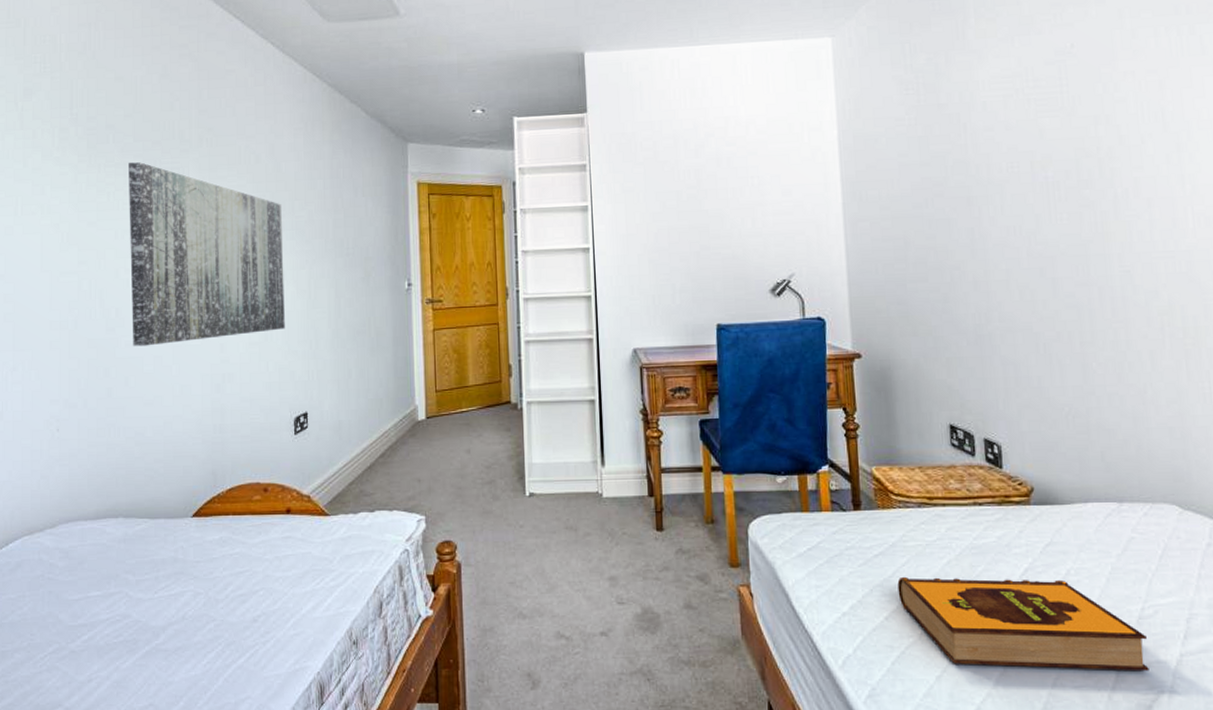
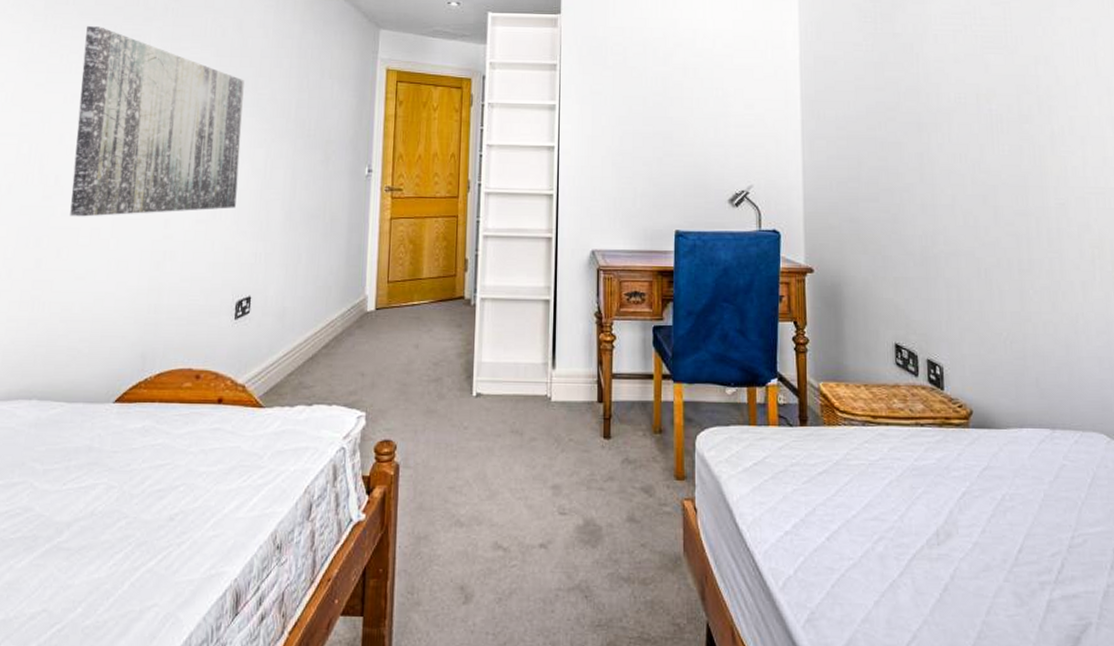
hardback book: present [897,576,1149,671] -> none [840,496,1078,602]

